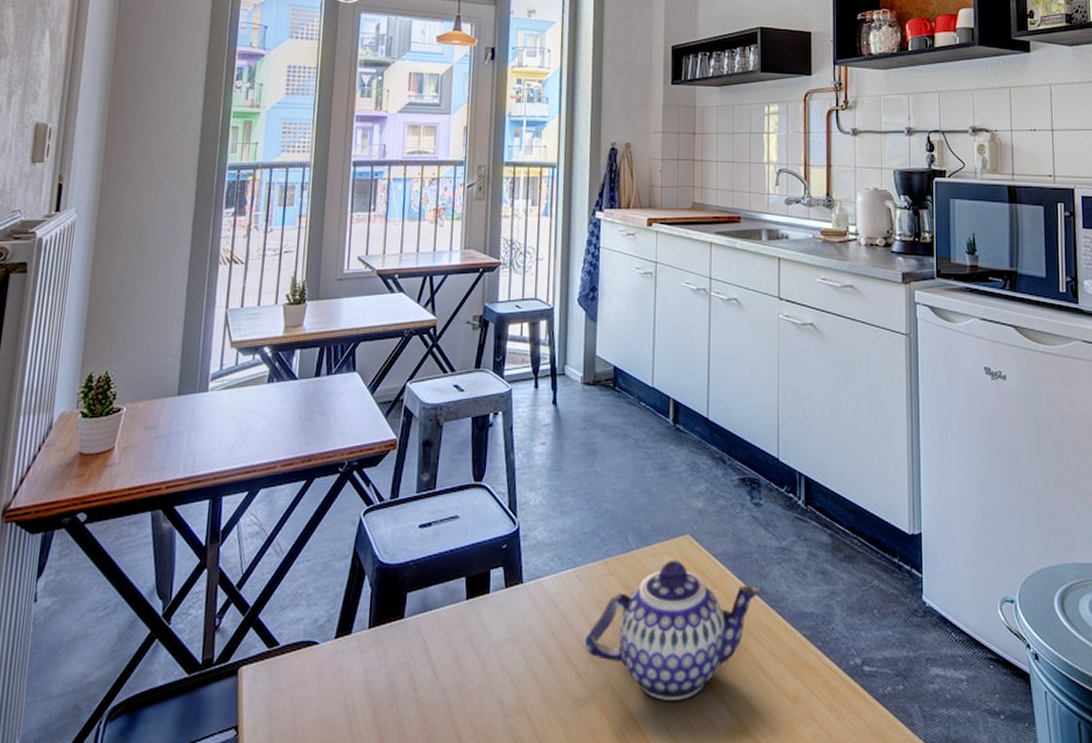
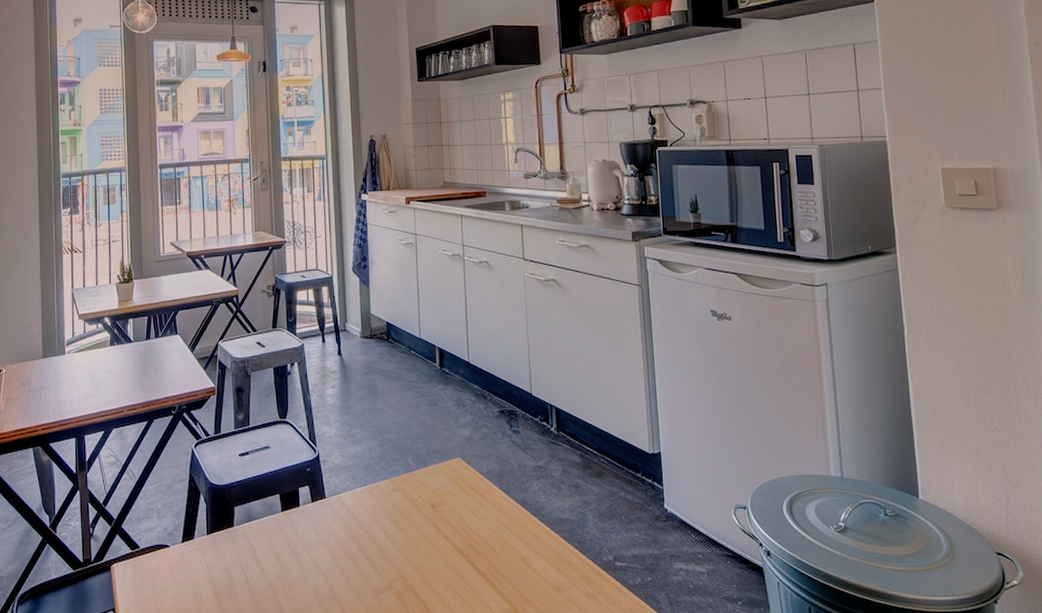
teapot: present [584,561,763,700] -> none [379,479,525,589]

